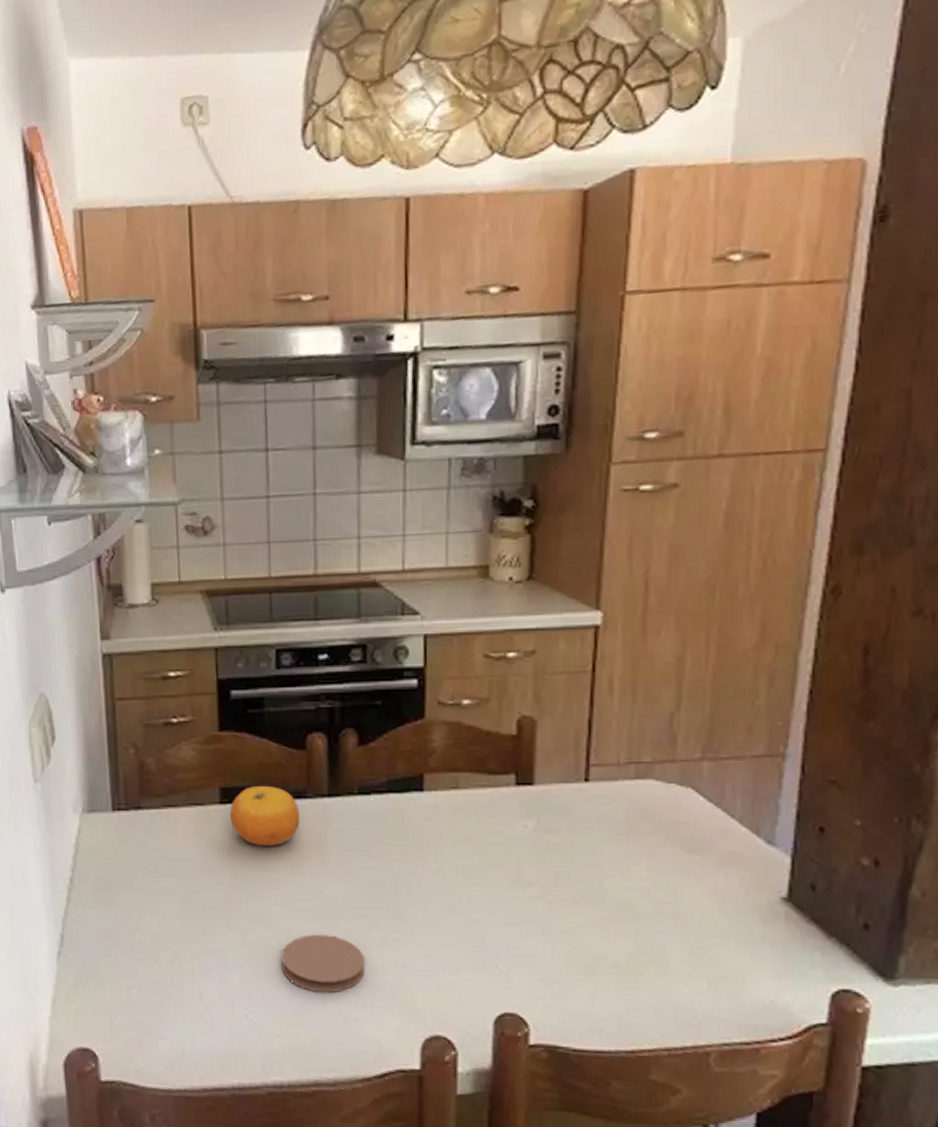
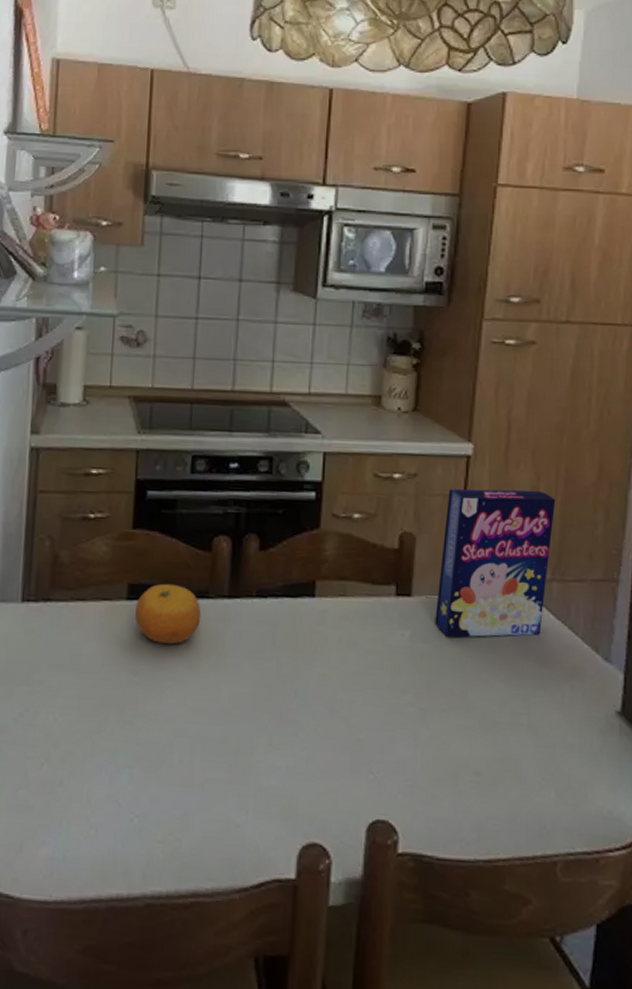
coaster: present [281,934,366,993] -> none [171,735,251,797]
cereal box: none [562,659,706,826] -> present [435,489,556,638]

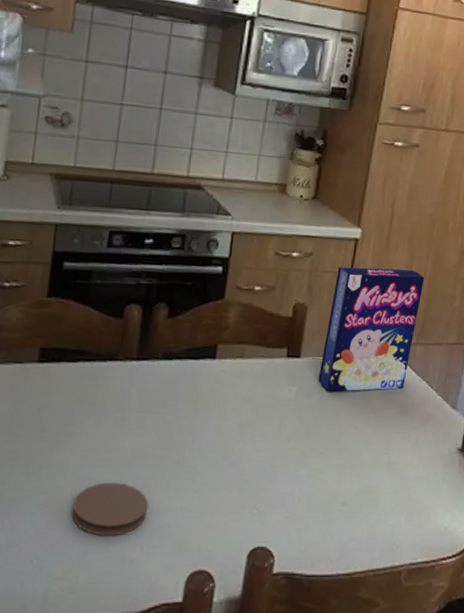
fruit: present [135,583,202,644] -> none [45,347,110,402]
coaster: none [171,735,251,797] -> present [72,482,149,536]

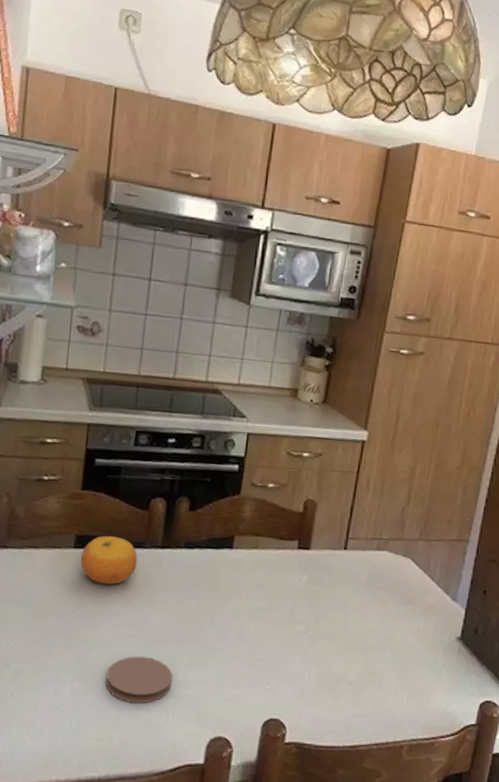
fruit: none [45,347,110,402] -> present [81,535,138,585]
cereal box: present [318,267,425,392] -> none [327,467,428,582]

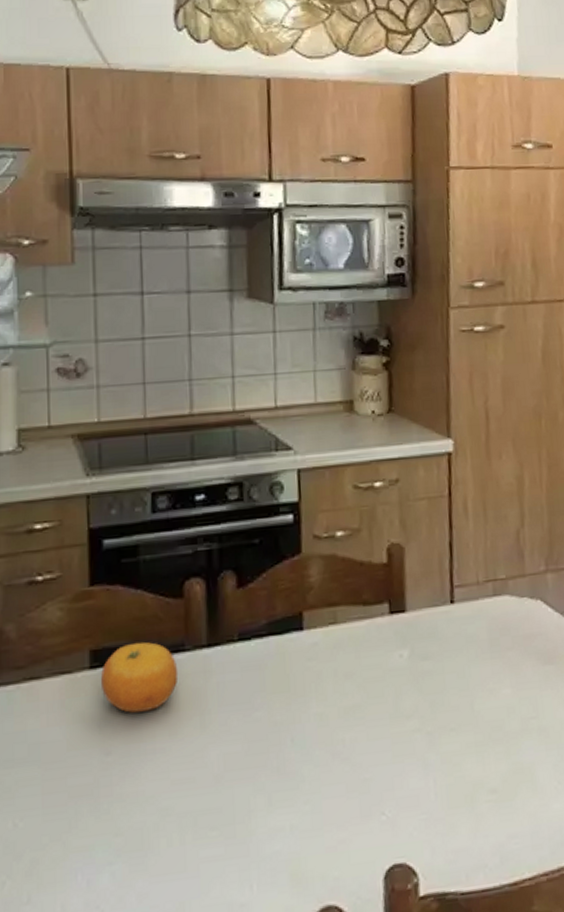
coaster: present [106,656,173,704] -> none [158,806,251,879]

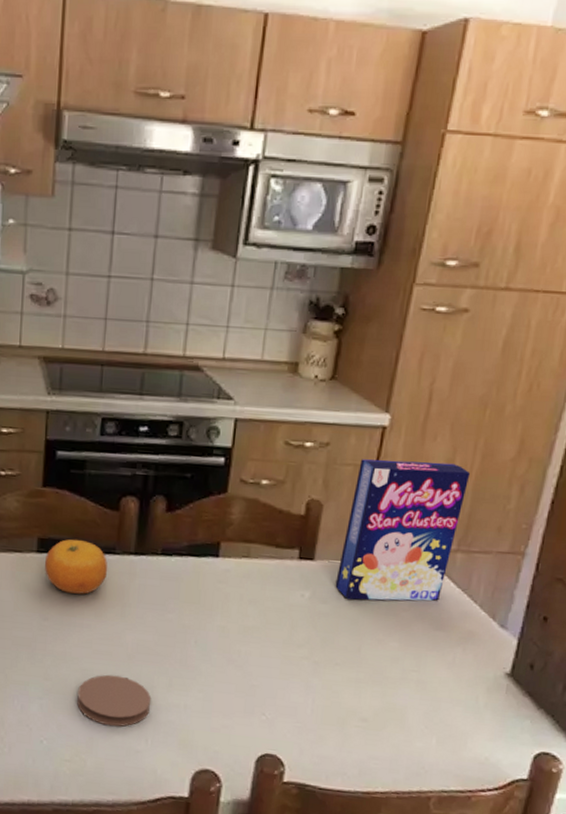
coaster: none [158,806,251,879] -> present [77,674,152,727]
cereal box: none [432,479,542,649] -> present [335,459,471,601]

